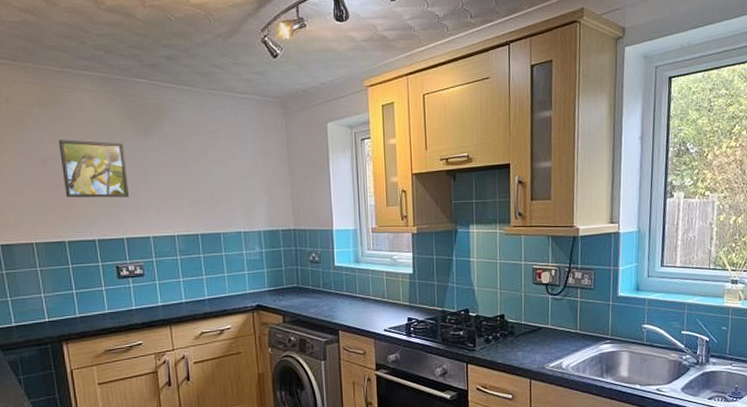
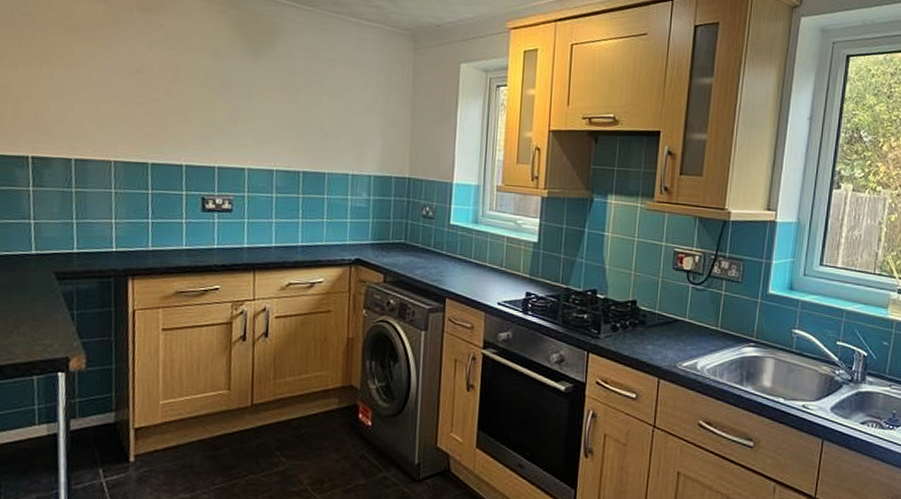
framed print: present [59,139,129,198] -> none [156,49,229,121]

